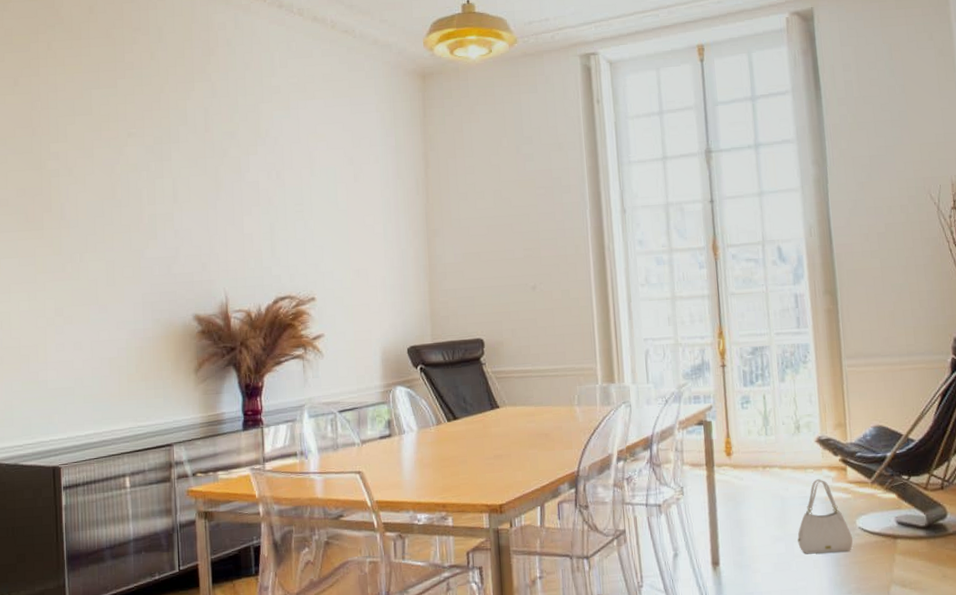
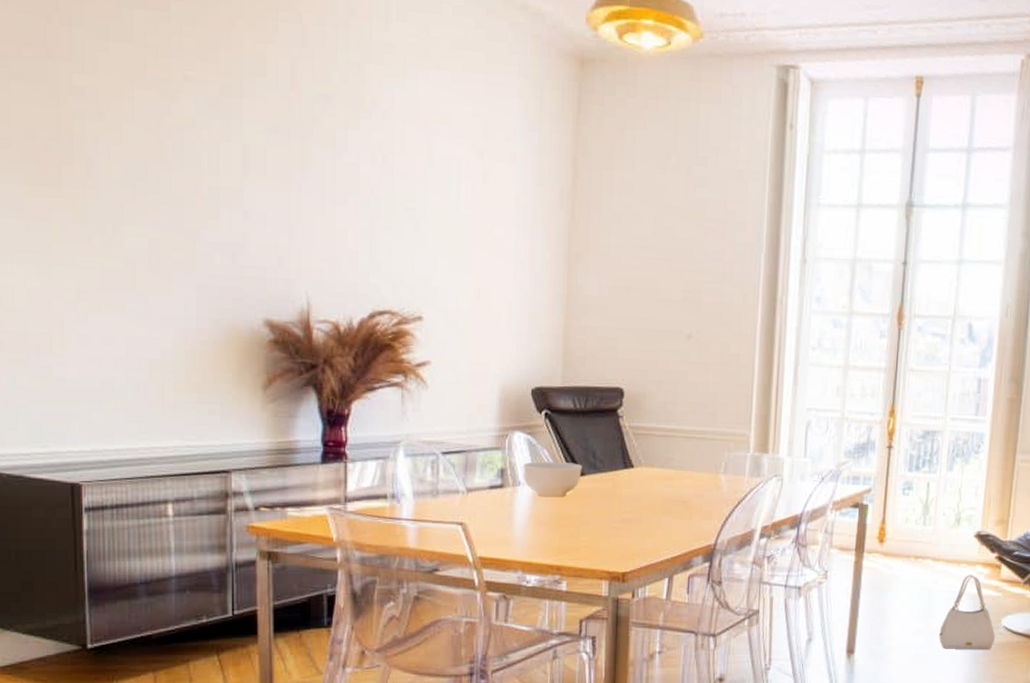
bowl: none [406,409,456,442] -> present [523,462,583,497]

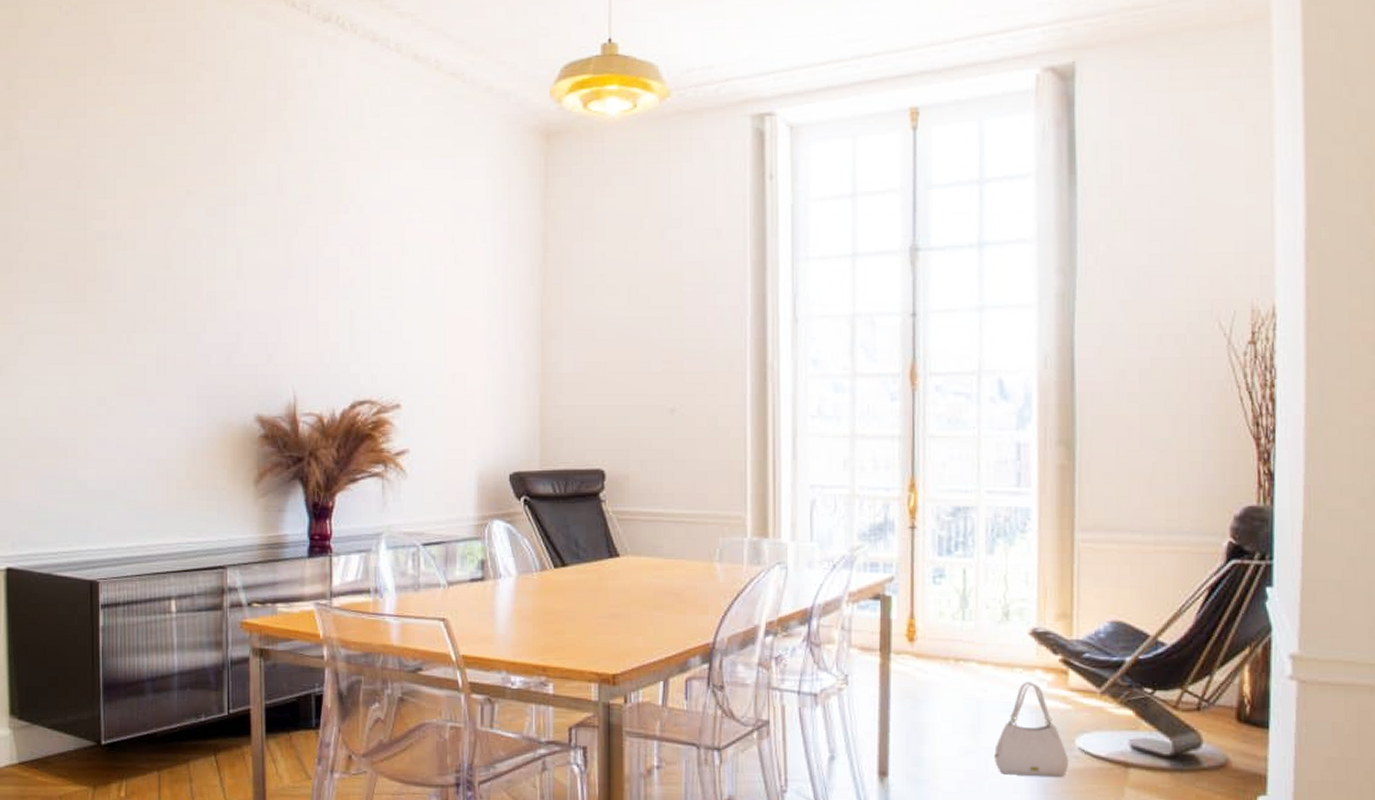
bowl: present [523,462,583,497] -> none [503,552,566,591]

